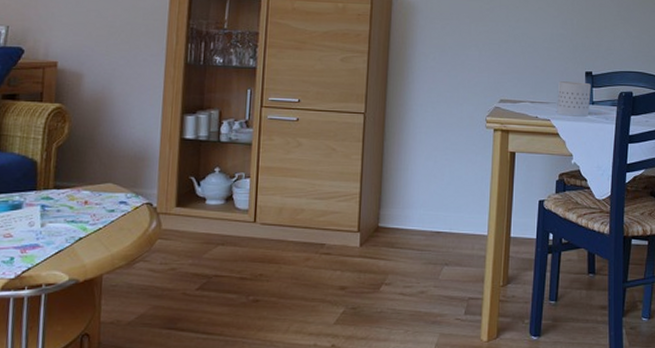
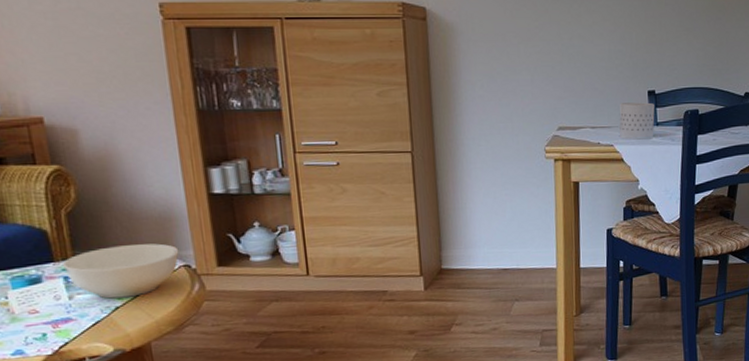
bowl: none [42,180,145,229] -> present [62,243,179,299]

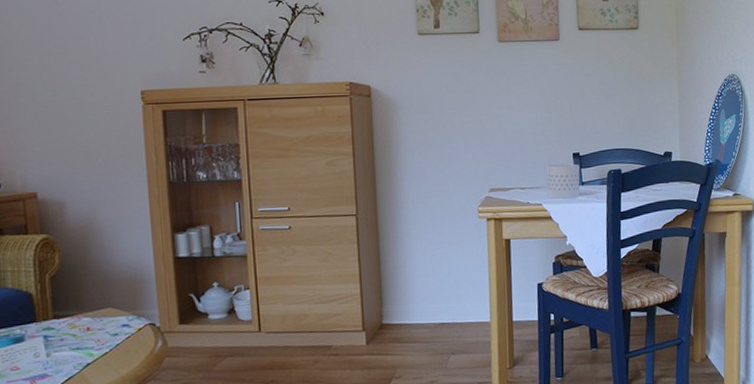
bowl: present [62,243,179,299] -> none [43,303,146,356]

